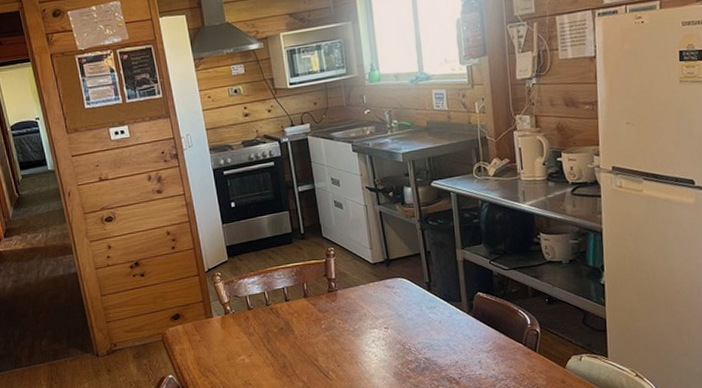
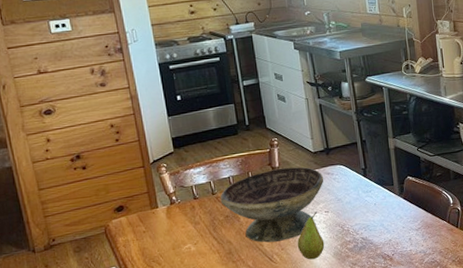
decorative bowl: none [274,279,384,358] -> present [220,167,324,243]
fruit: none [354,327,384,379] -> present [297,211,325,260]

